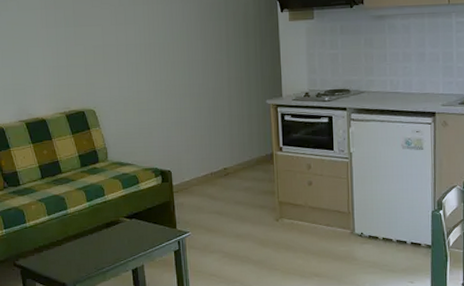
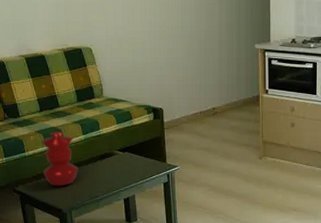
vase: none [43,199,83,259] -> present [42,131,78,186]

